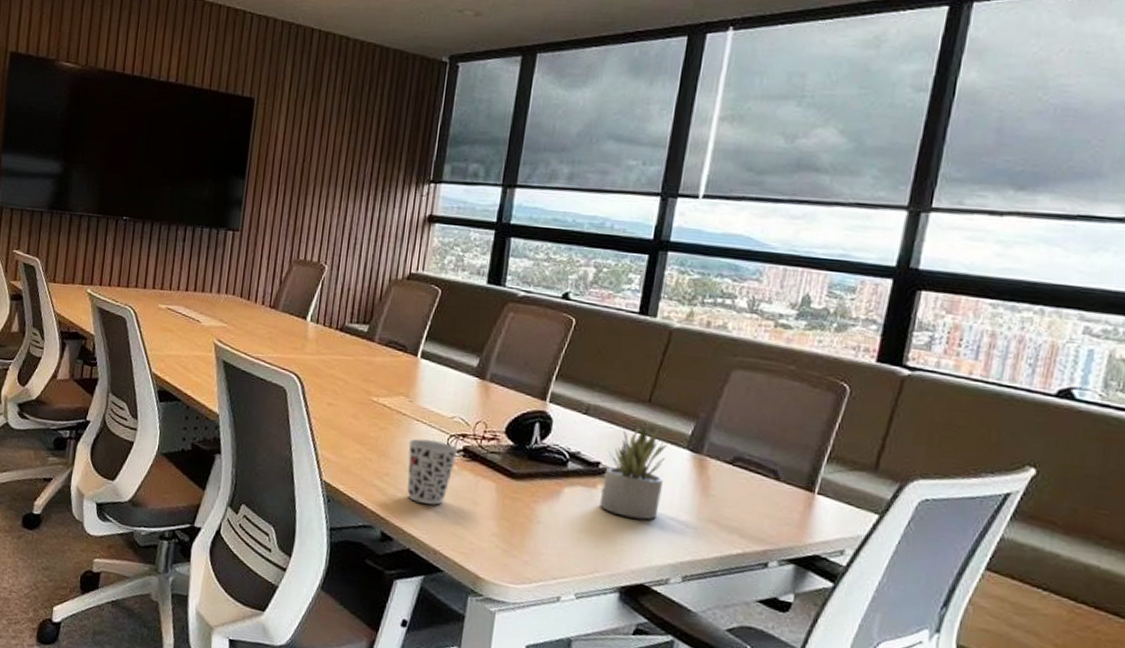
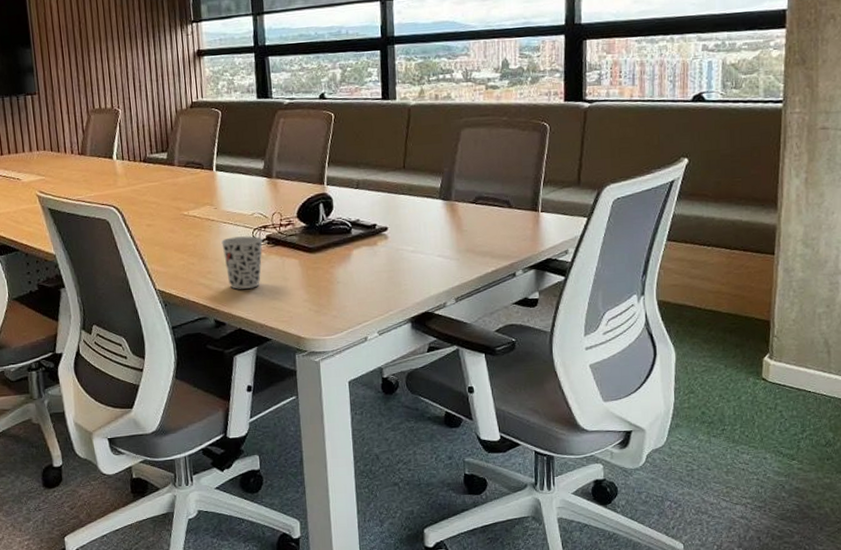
succulent plant: present [600,425,668,520] -> none [381,187,428,263]

